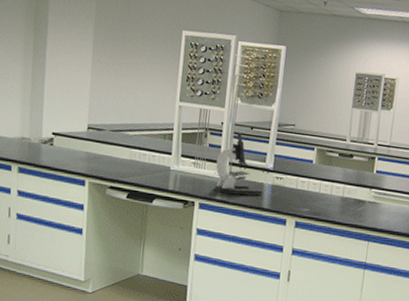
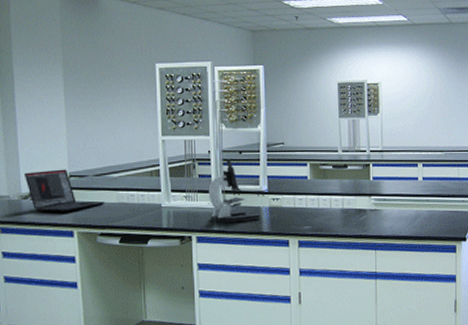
laptop: none [46,118,117,162] -> present [23,169,104,212]

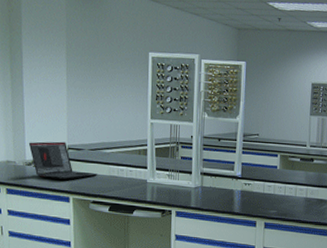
microscope: present [208,159,261,223] -> none [188,145,233,202]

